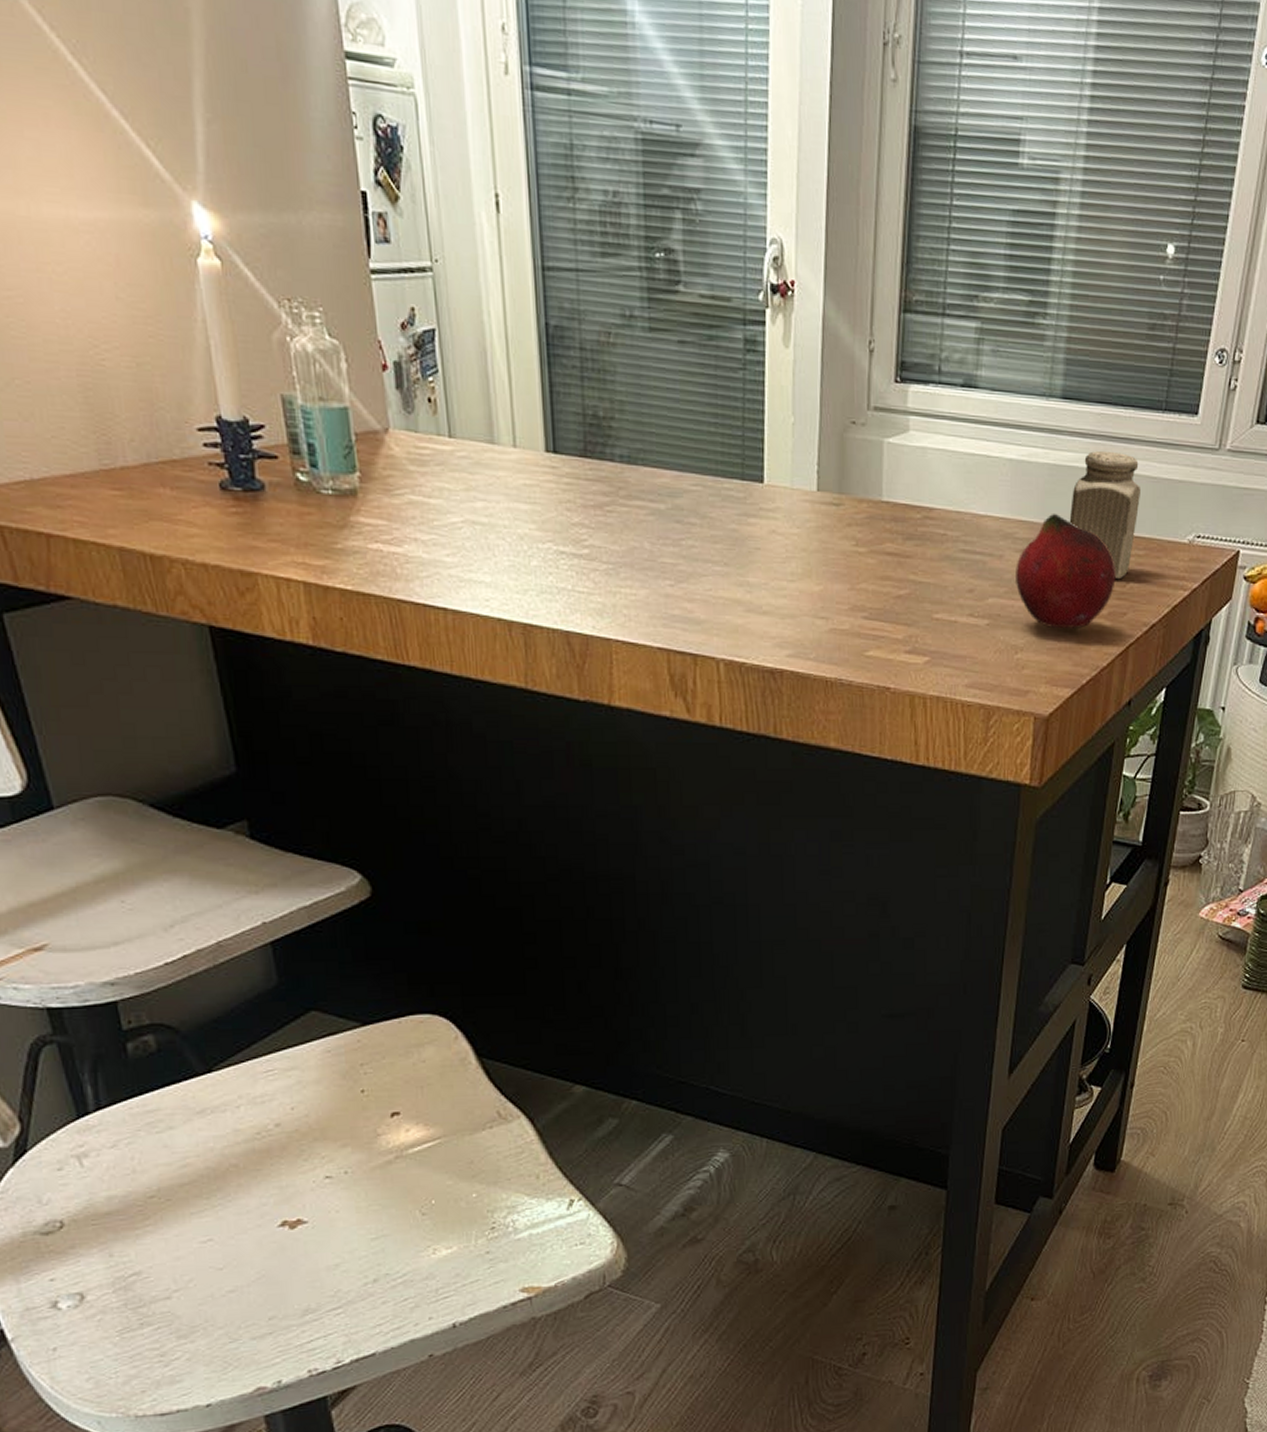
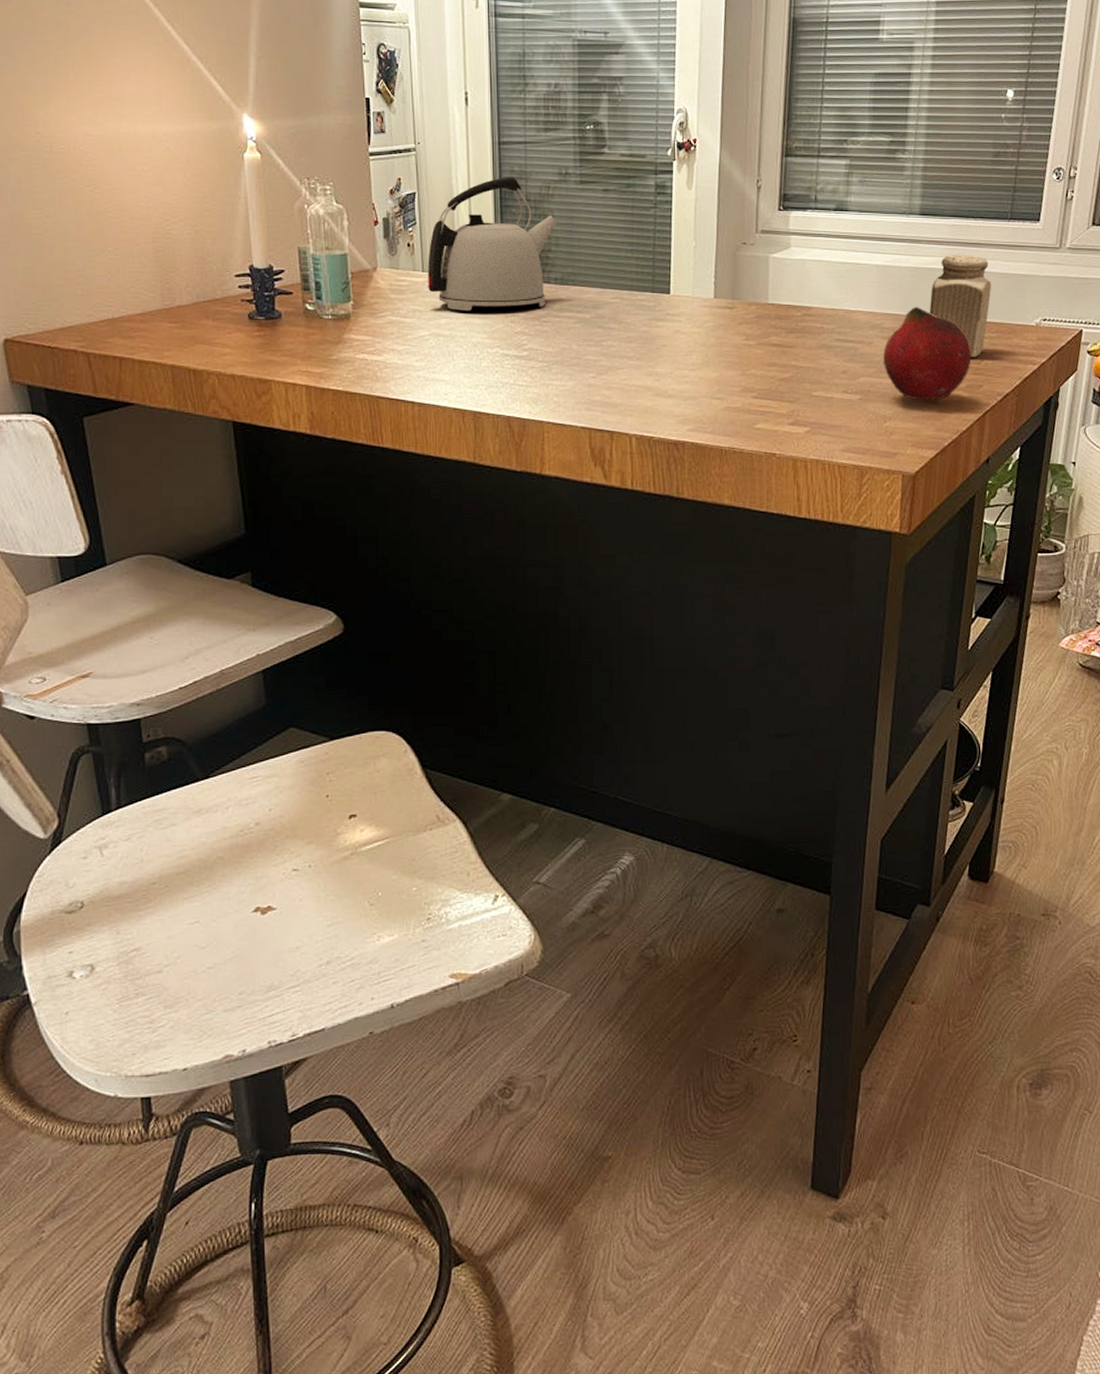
kettle: none [455,315,622,493] -> present [428,177,558,311]

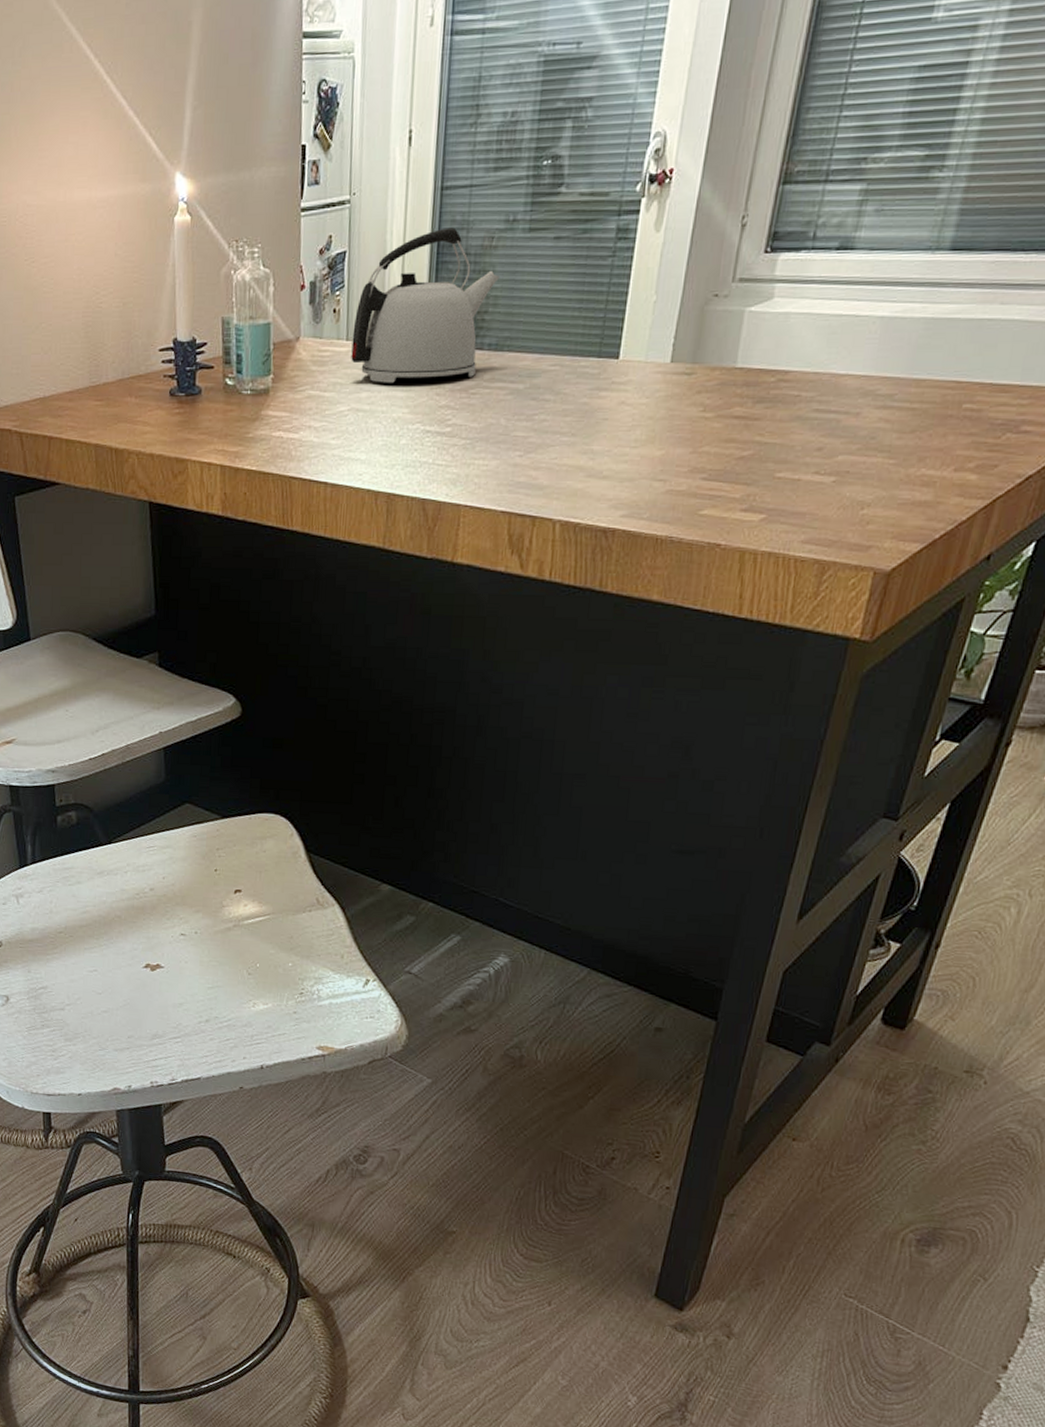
fruit: present [883,306,972,401] -> none [871,367,992,484]
salt shaker: present [929,254,991,357] -> none [942,299,1035,430]

